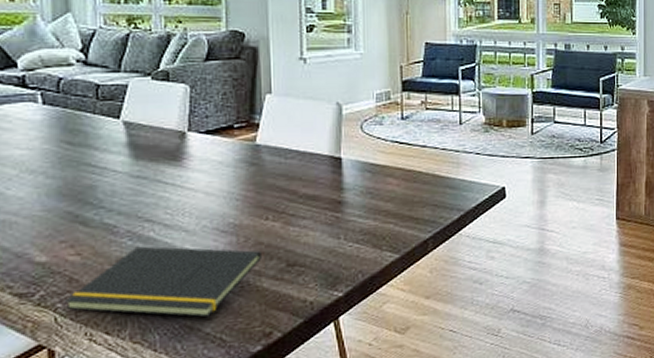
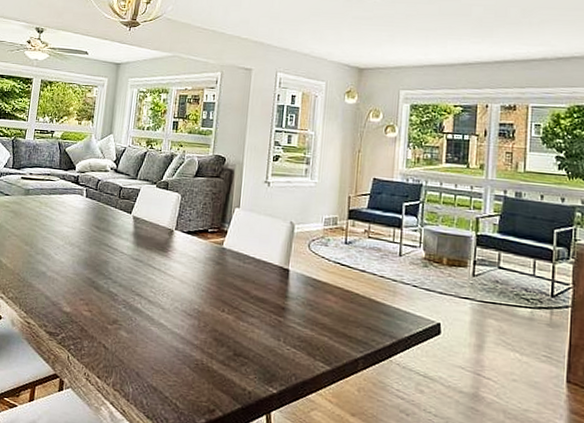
notepad: present [65,246,262,318] -> none [76,313,215,384]

